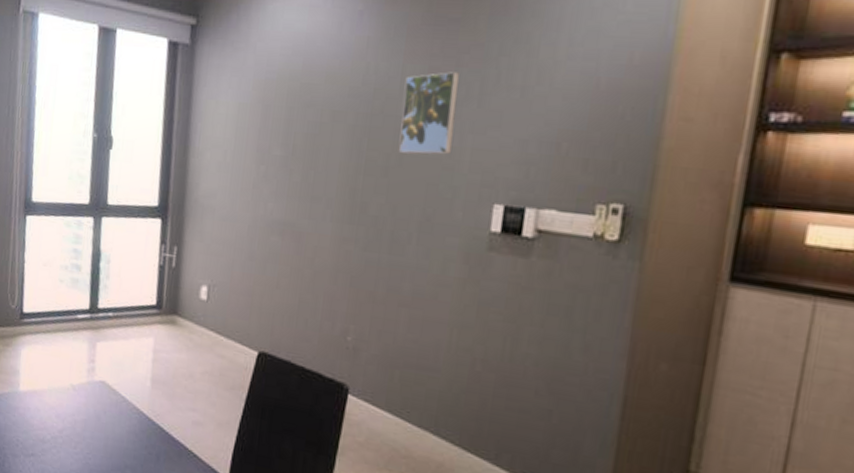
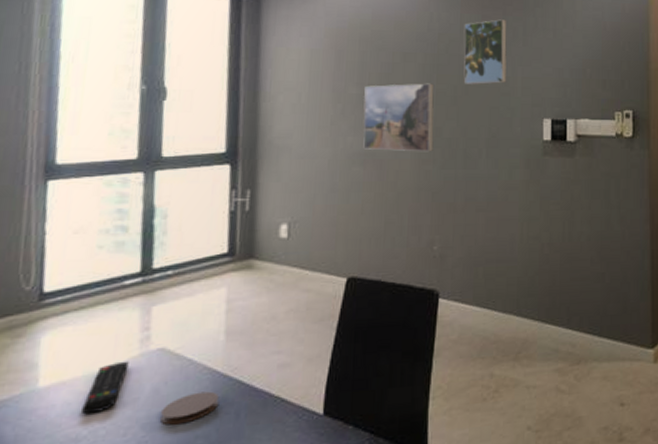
remote control: none [47,384,79,424] -> present [82,361,129,415]
coaster: none [100,427,144,452] -> present [160,391,219,425]
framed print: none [283,147,364,230] -> present [363,83,434,152]

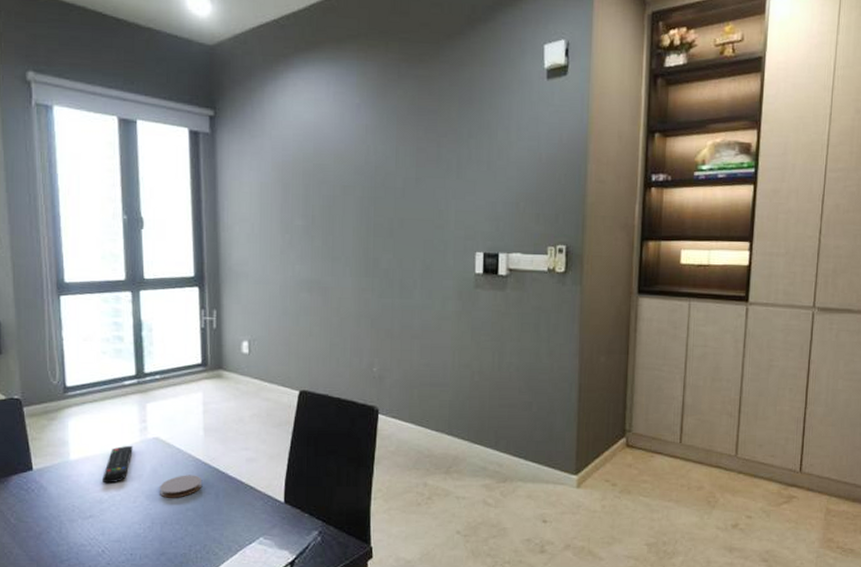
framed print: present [363,83,434,152] -> none [308,215,372,282]
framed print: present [463,19,507,84] -> none [399,151,441,217]

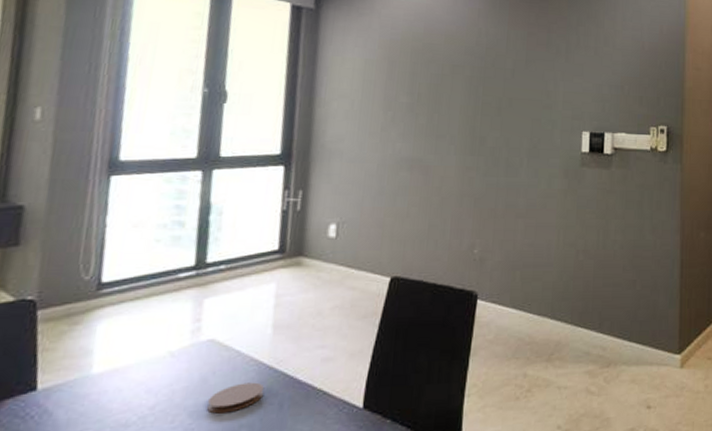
remote control: present [102,445,133,484] -> none [132,350,180,401]

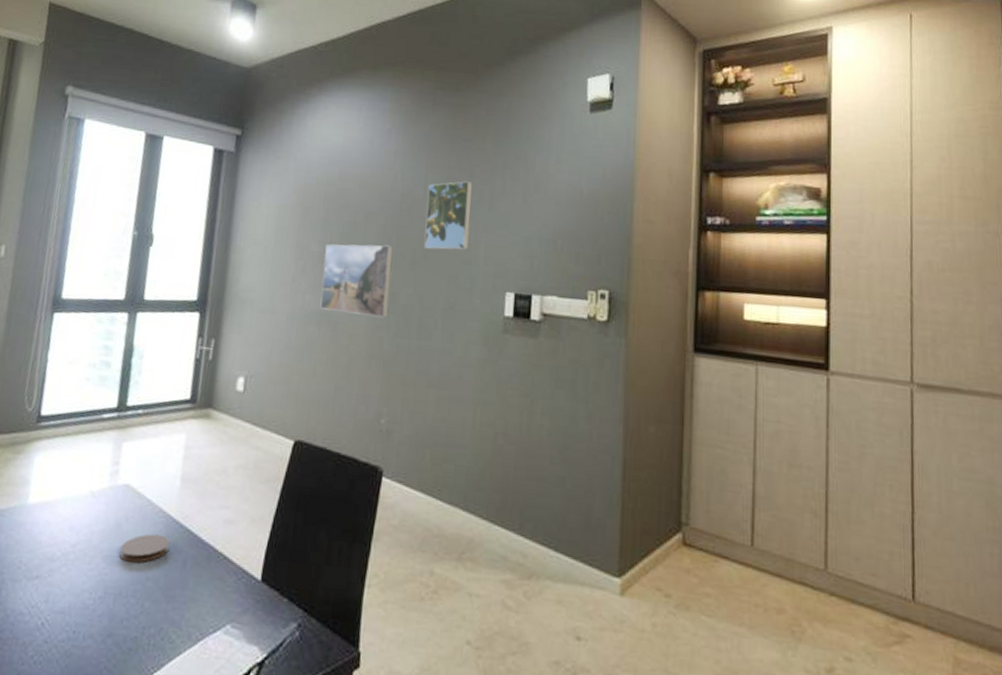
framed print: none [411,94,480,160] -> present [320,244,394,318]
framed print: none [508,36,551,97] -> present [423,181,473,250]

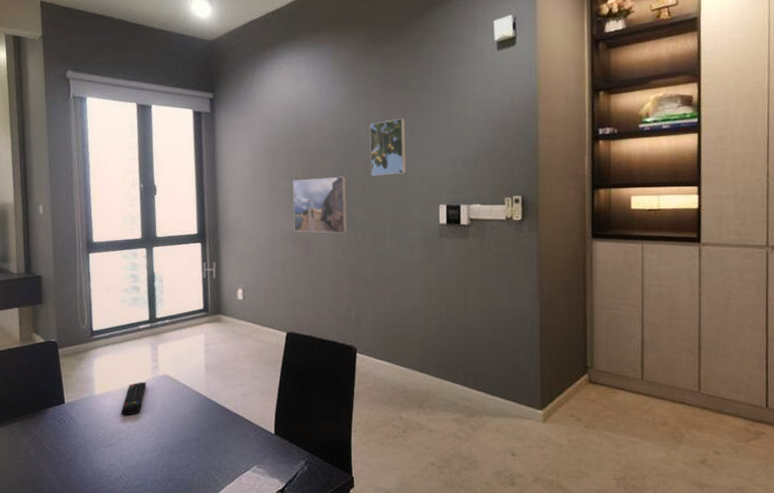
remote control: none [58,491,100,537] -> present [121,381,146,416]
coaster: present [119,533,170,563] -> none [168,408,204,429]

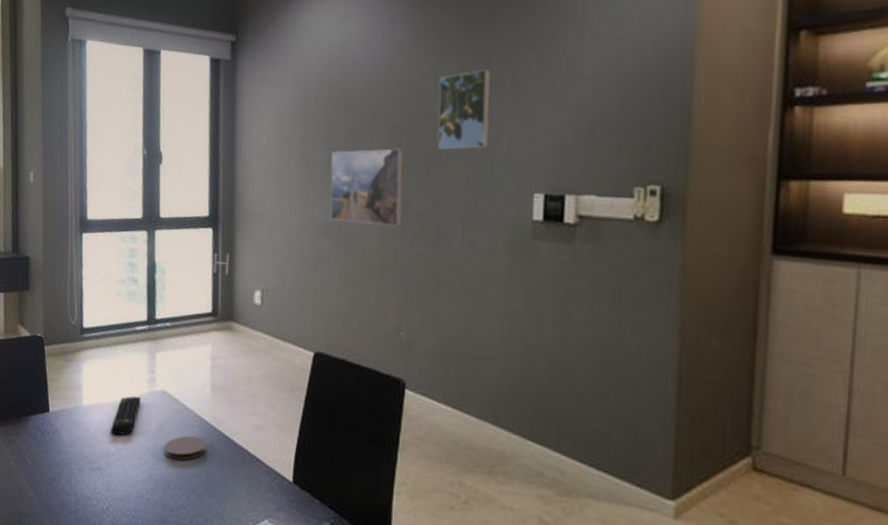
coaster: none [168,408,204,429] -> present [164,435,207,461]

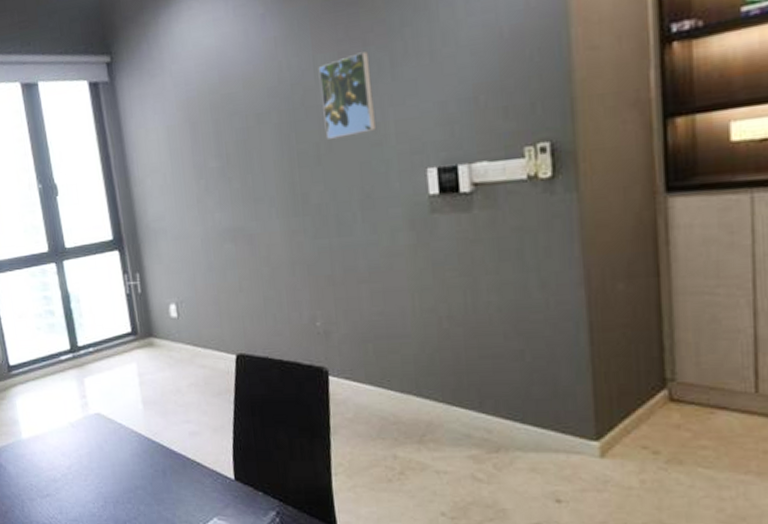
remote control: present [111,396,141,436] -> none [53,422,78,462]
coaster: present [164,435,207,461] -> none [107,451,149,476]
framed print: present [330,148,404,227] -> none [223,144,303,225]

